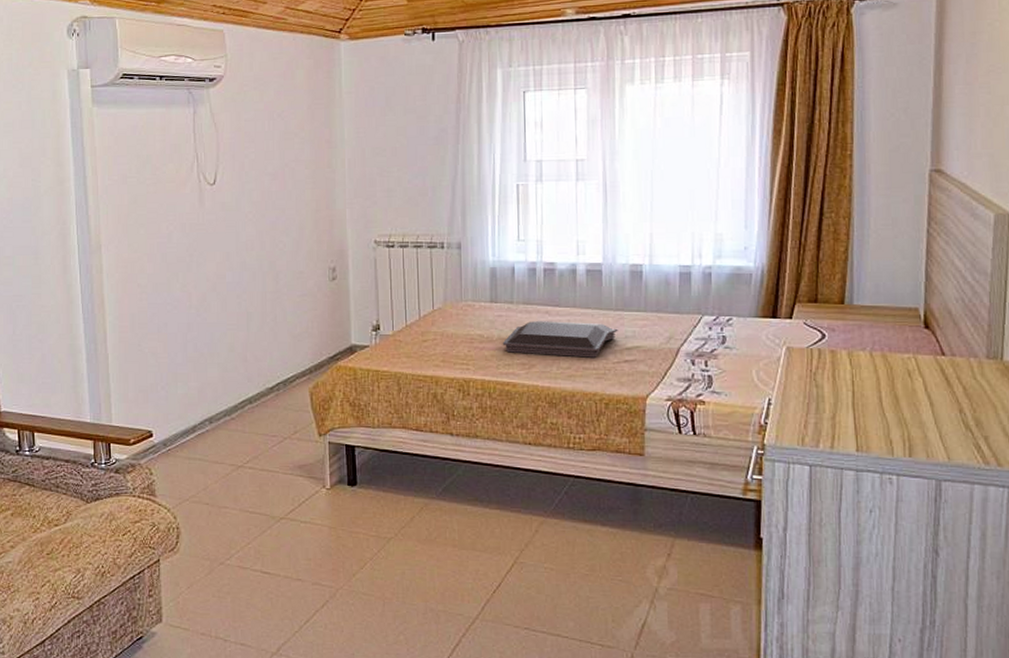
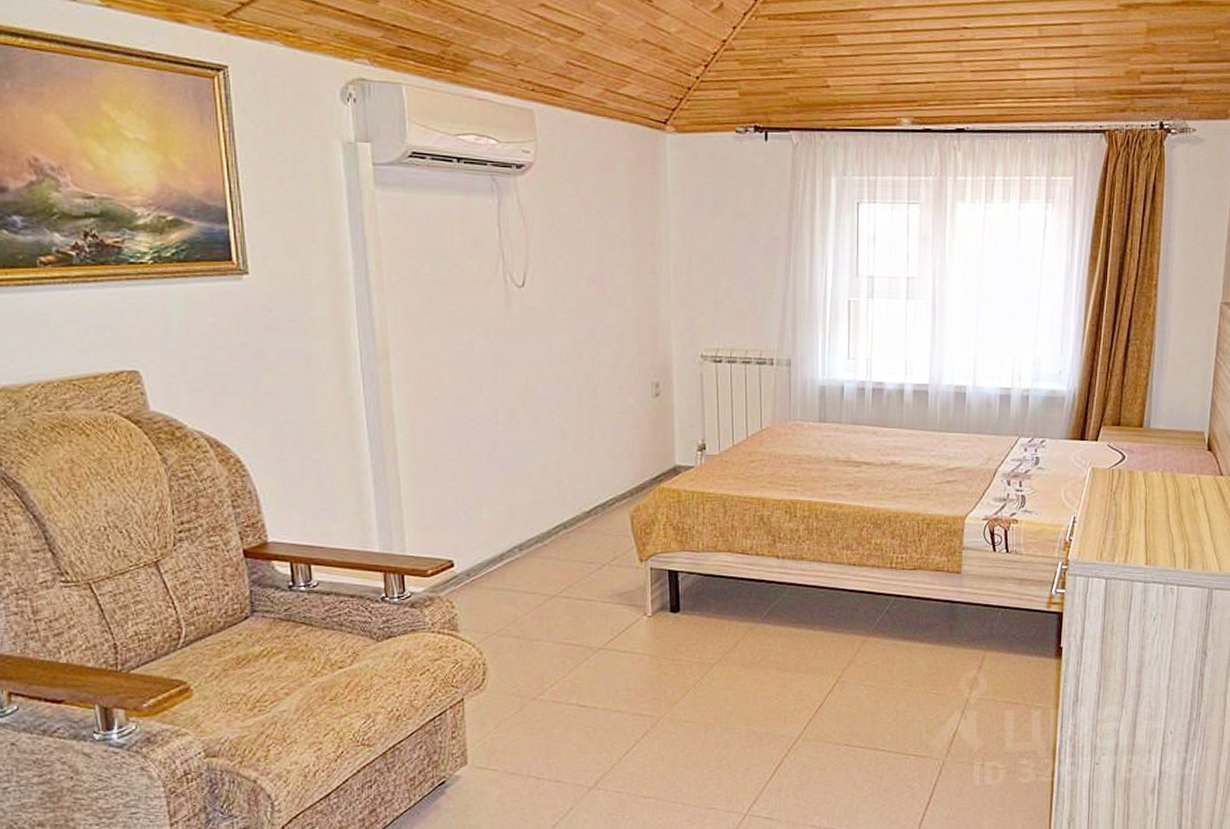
serving tray: present [502,320,618,358] -> none [830,440,941,478]

